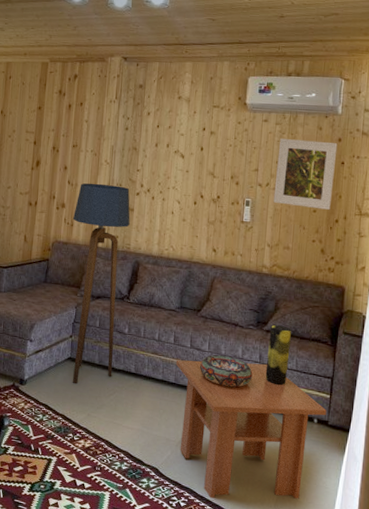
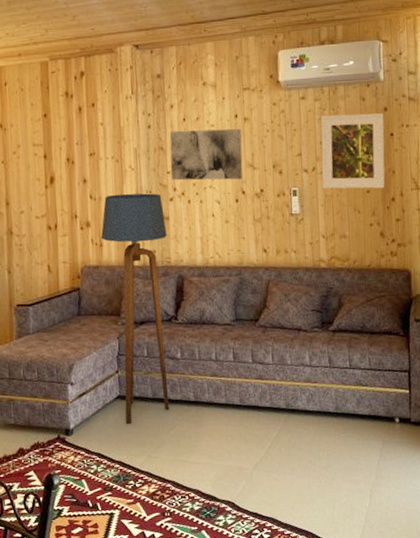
wall art: none [140,135,207,185] -> present [169,128,243,181]
coffee table: present [175,360,327,499] -> none [238,367,408,524]
decorative bowl: present [200,355,253,388] -> none [265,365,324,400]
vase: present [265,325,291,386] -> none [336,322,361,389]

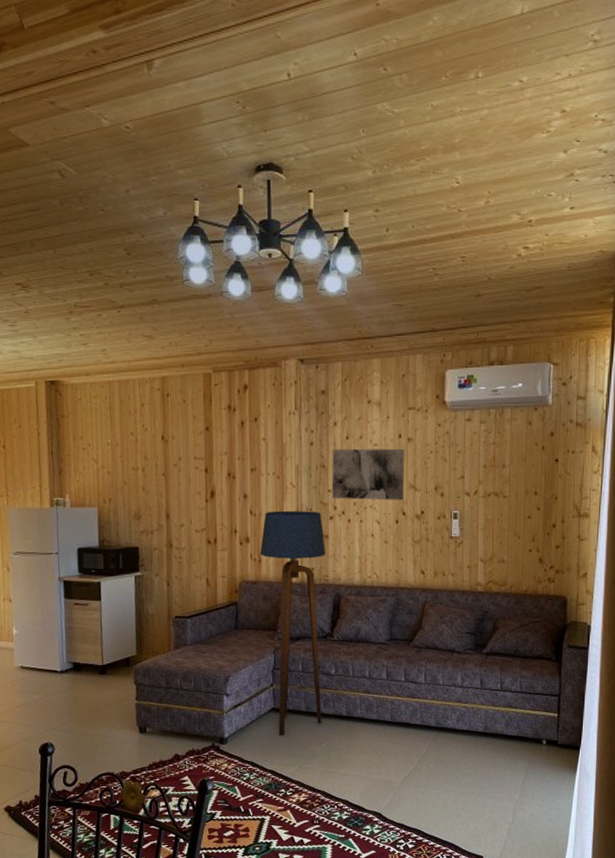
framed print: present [321,113,385,189] -> none [483,437,550,515]

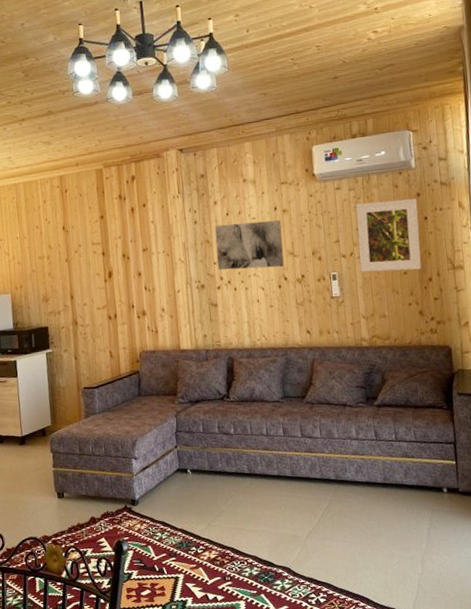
floor lamp: present [260,510,326,736] -> none [156,283,226,496]
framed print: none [483,437,550,515] -> present [356,198,422,272]

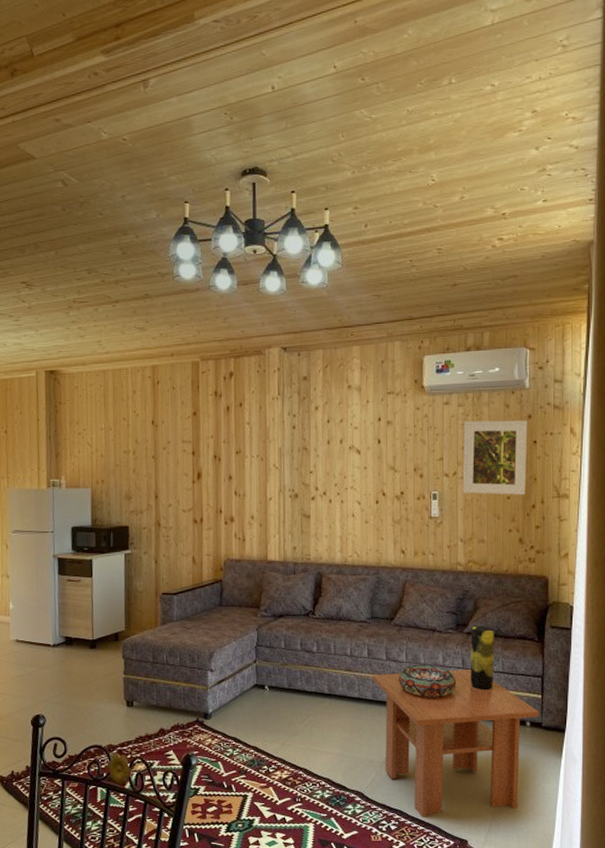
wall art: present [214,219,284,270] -> none [313,431,384,482]
coffee table: none [289,440,455,590] -> present [372,668,539,818]
decorative bowl: none [314,438,372,471] -> present [399,665,456,698]
vase: none [381,397,408,461] -> present [470,626,494,691]

